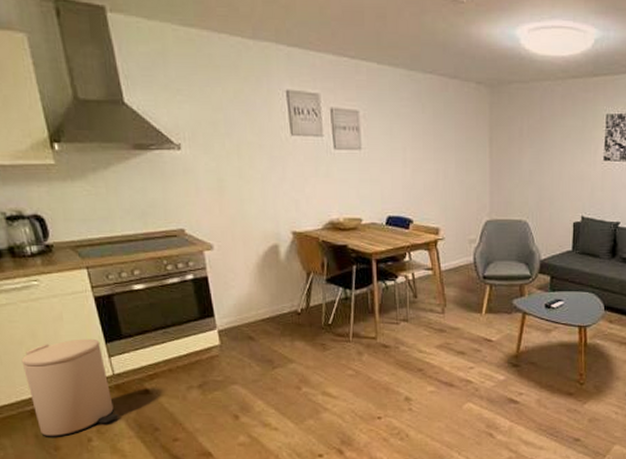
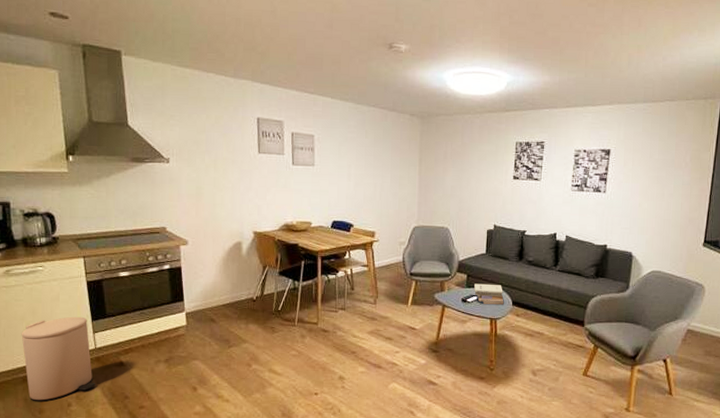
books: none [560,286,594,311] -> present [474,283,504,305]

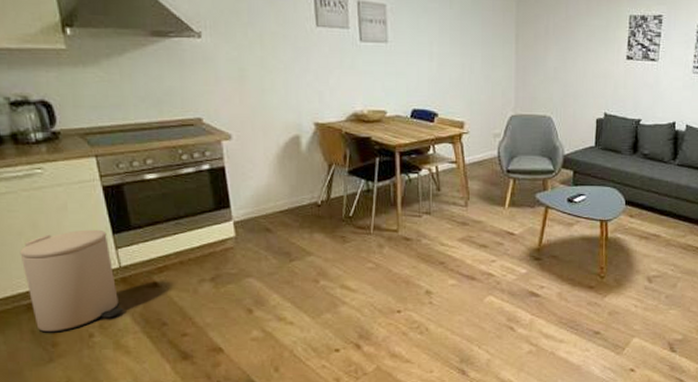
books: present [474,283,504,305] -> none [582,181,616,205]

